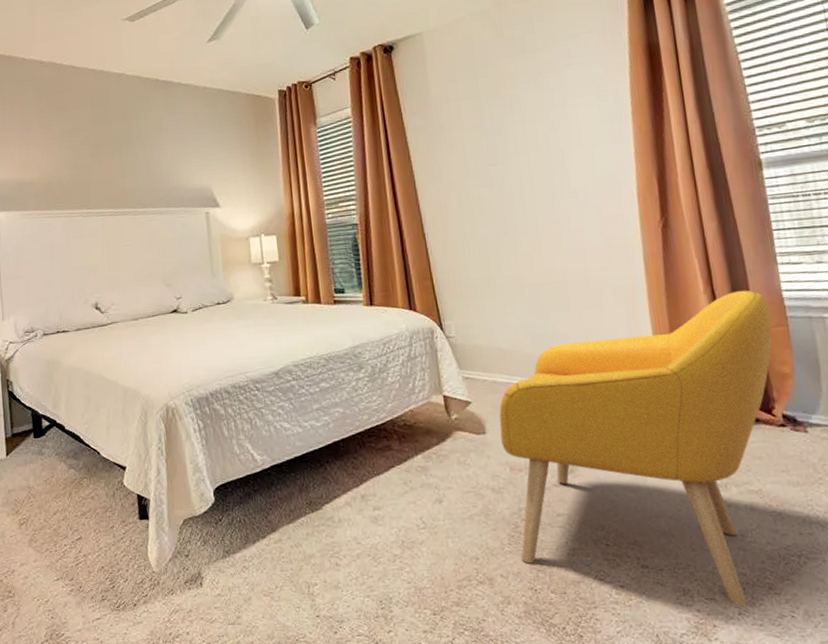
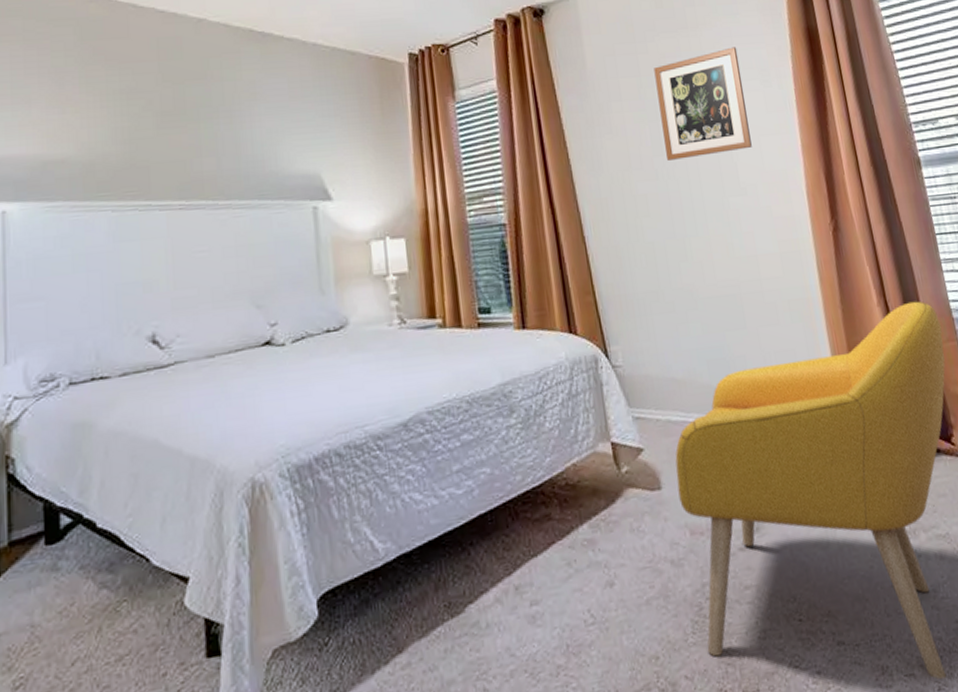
wall art: none [492,67,585,169] -> present [654,47,752,160]

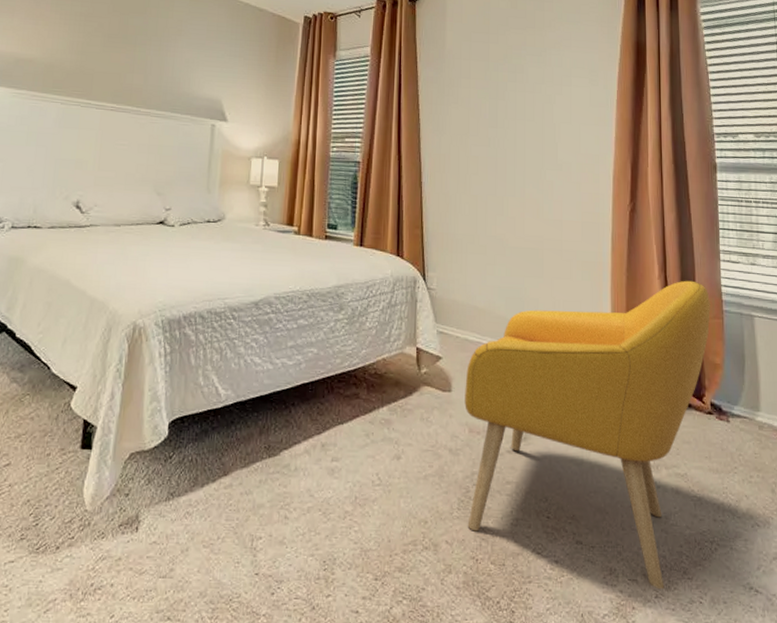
wall art: present [654,47,752,160] -> none [500,48,574,134]

